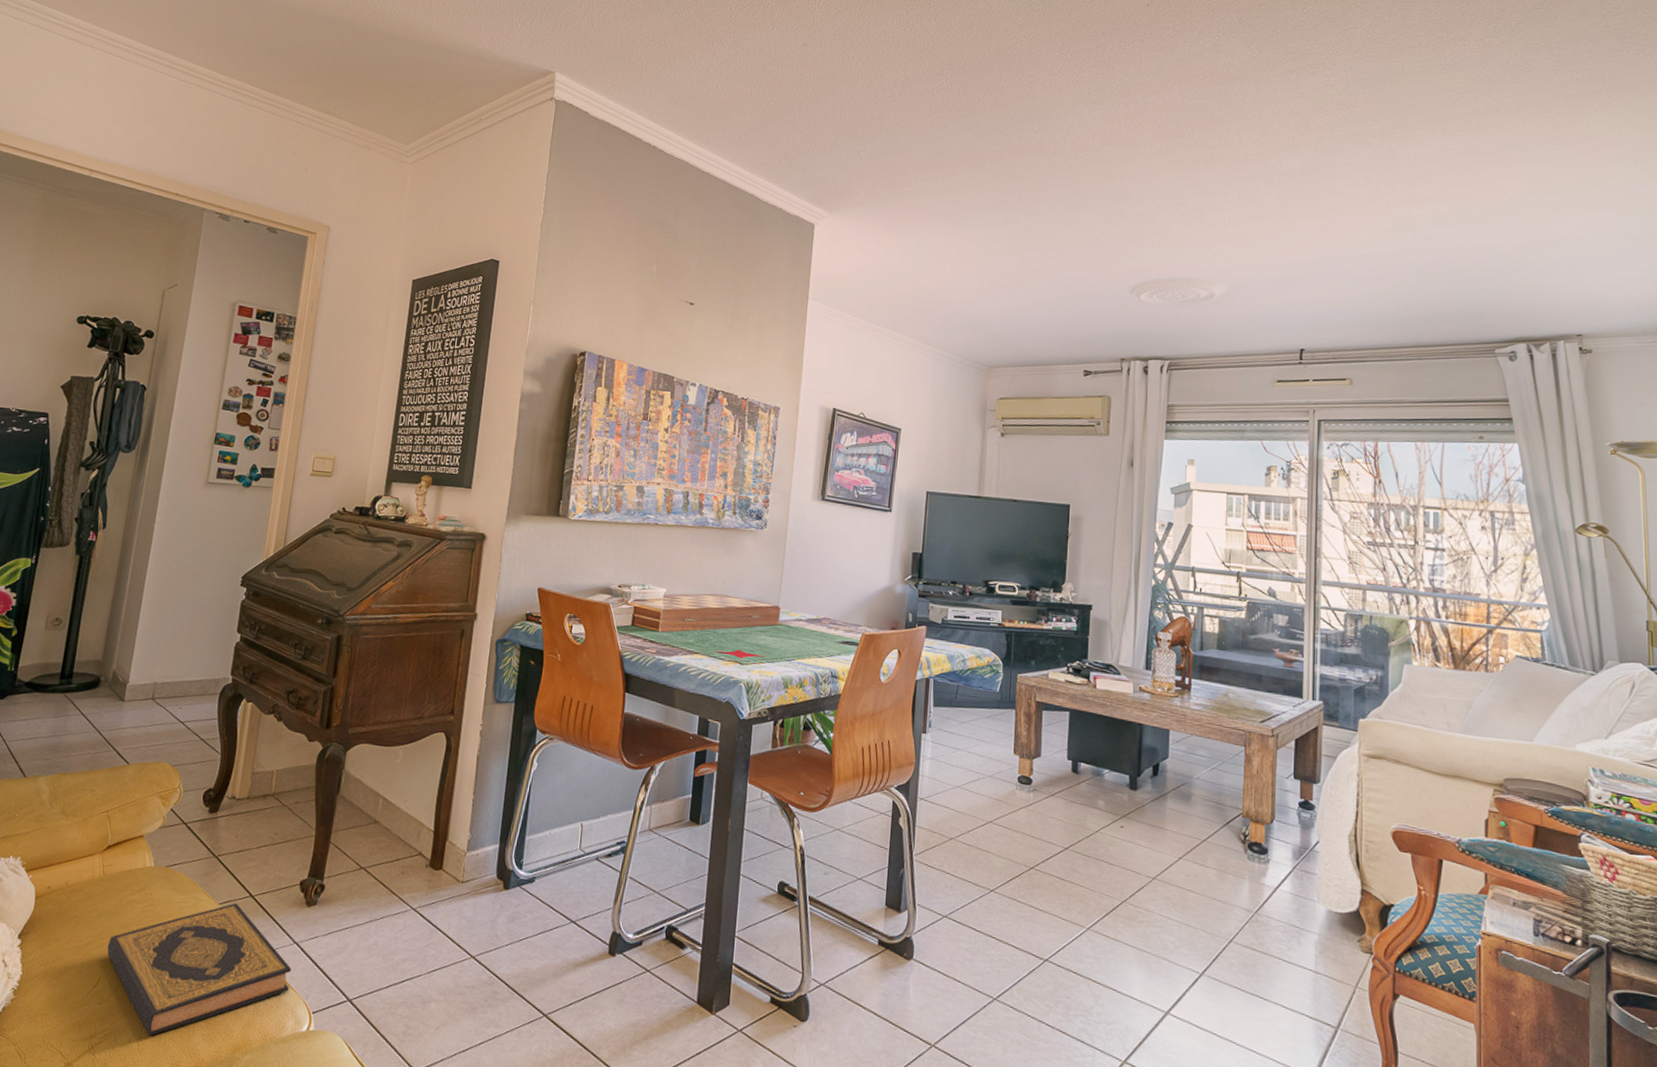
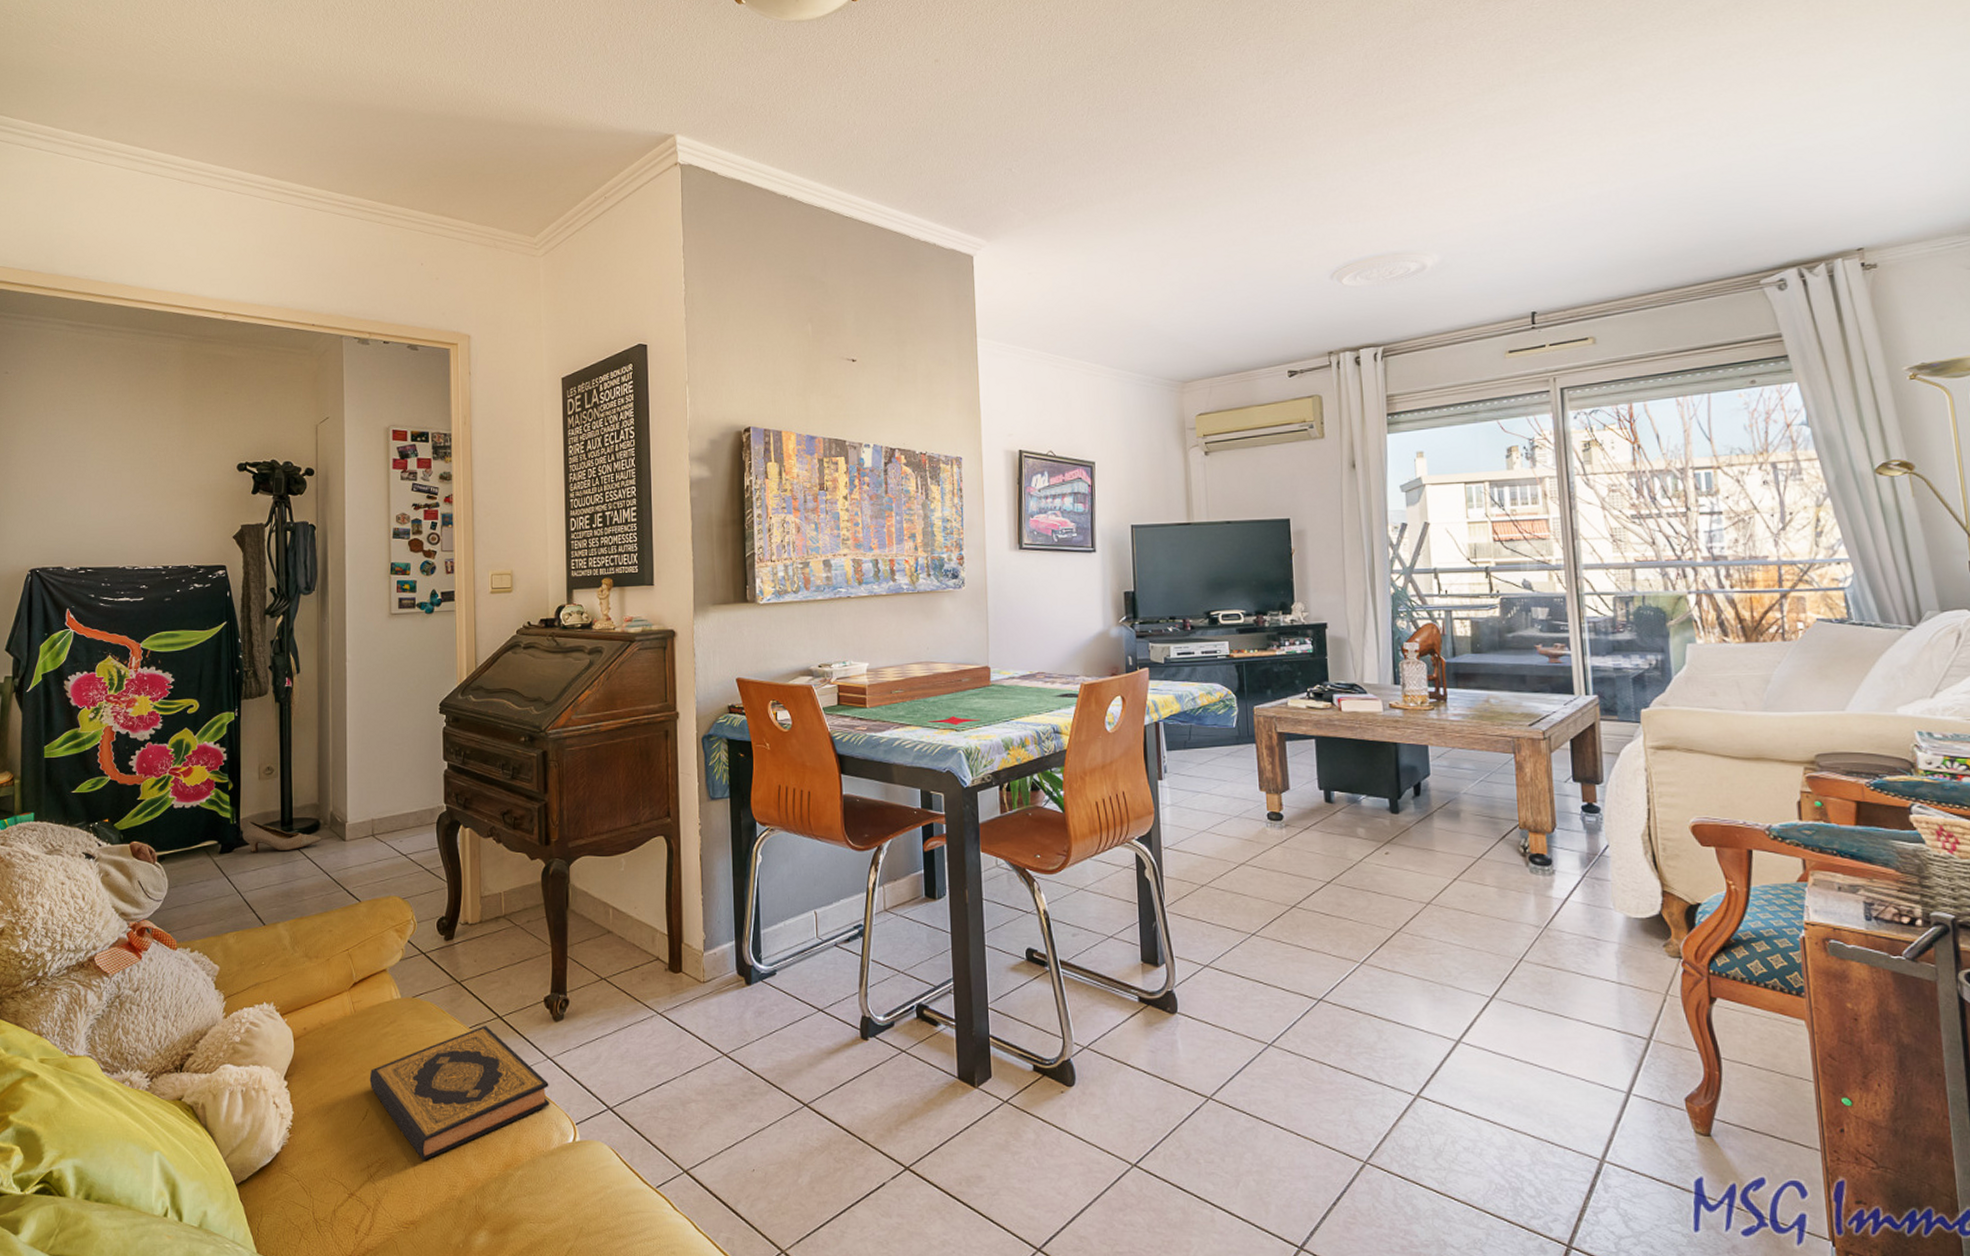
shoe: none [18,668,99,705] -> present [243,820,321,853]

